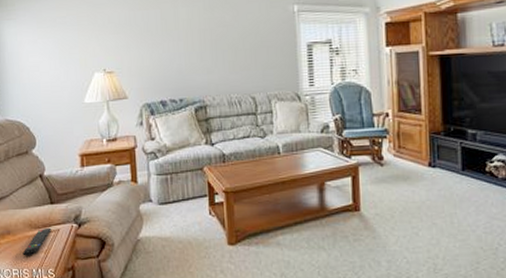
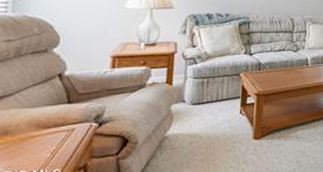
remote control: present [22,227,52,256] -> none [21,127,65,157]

